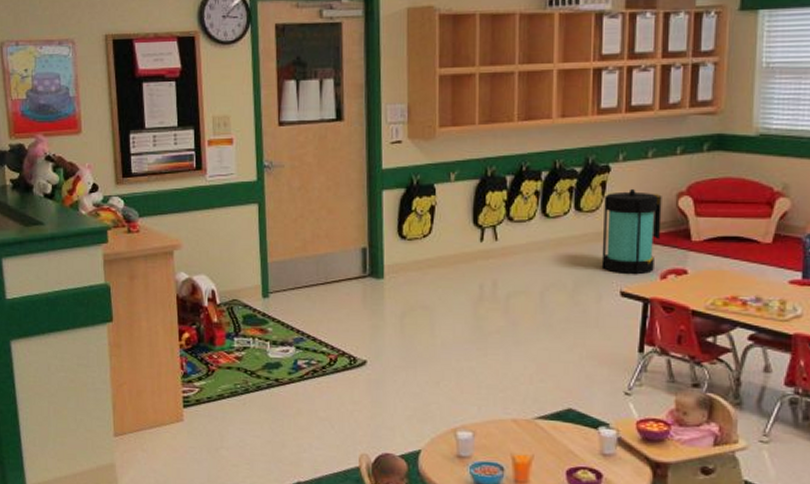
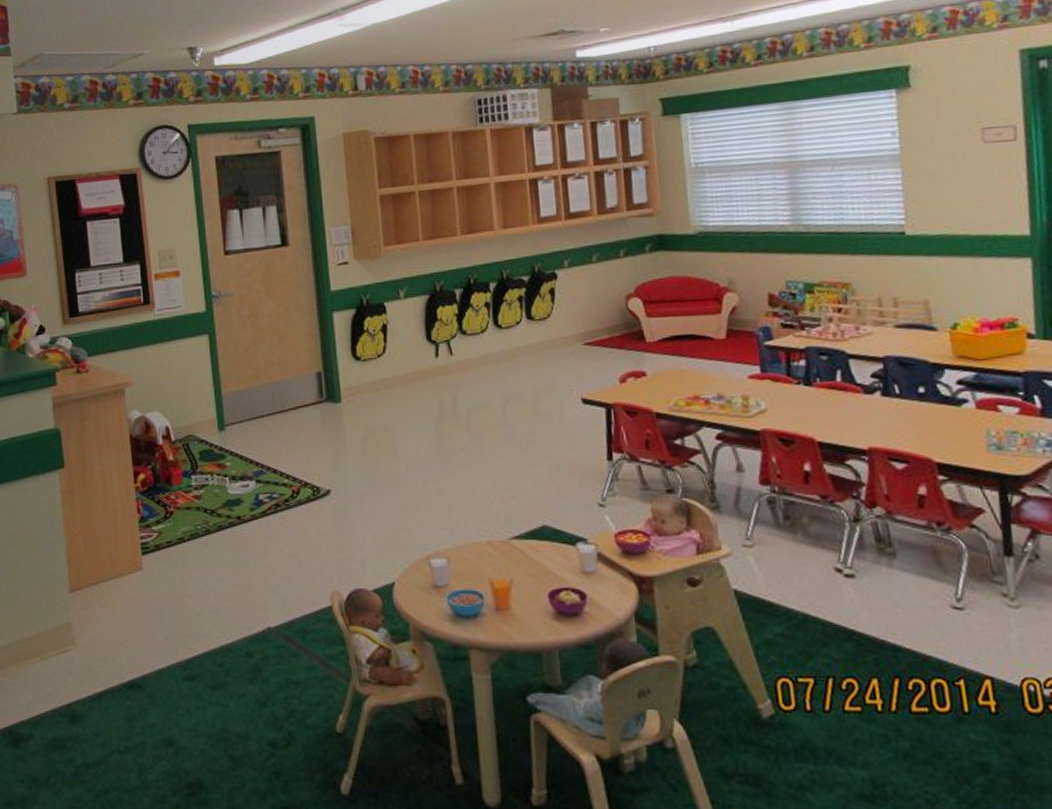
lantern: present [601,188,662,275] -> none [554,293,615,381]

